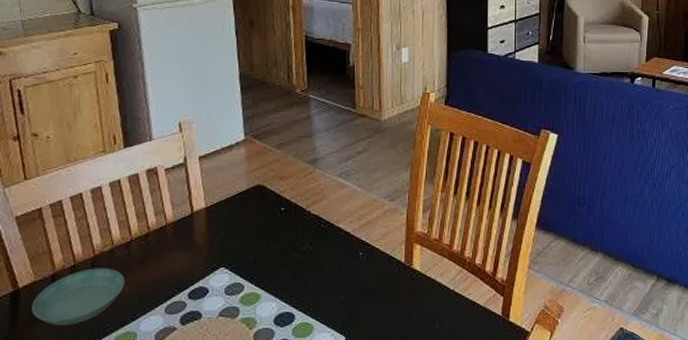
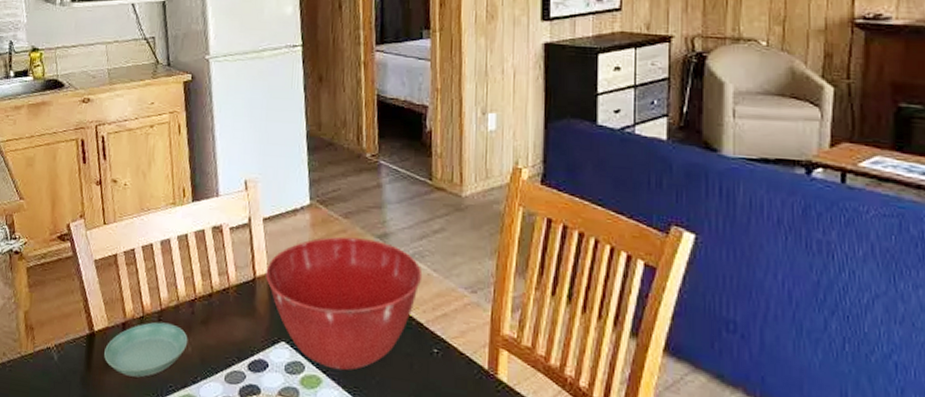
mixing bowl: none [203,165,349,284] -> present [266,236,423,370]

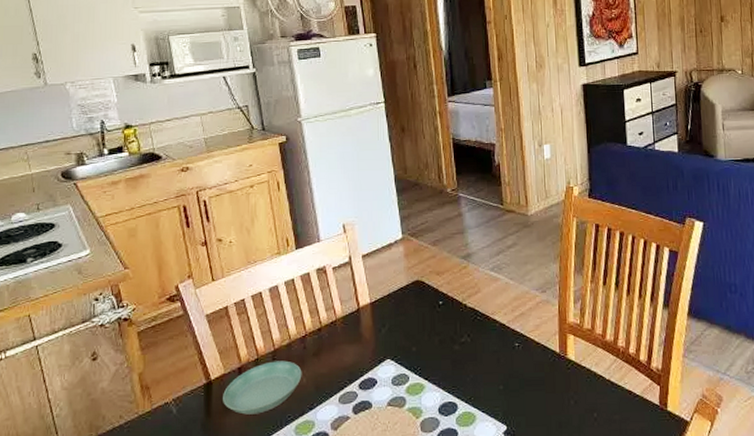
mixing bowl: present [266,236,423,370] -> none [368,261,502,375]

